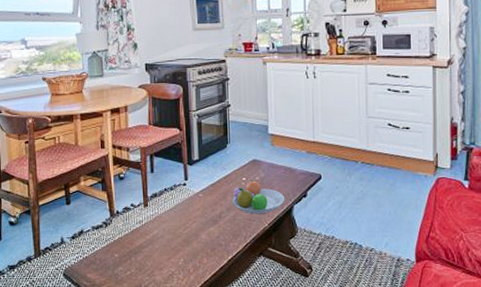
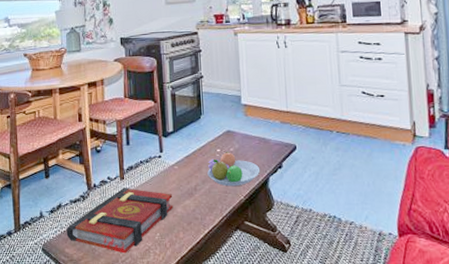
book: none [88,215,198,279] -> present [66,188,173,254]

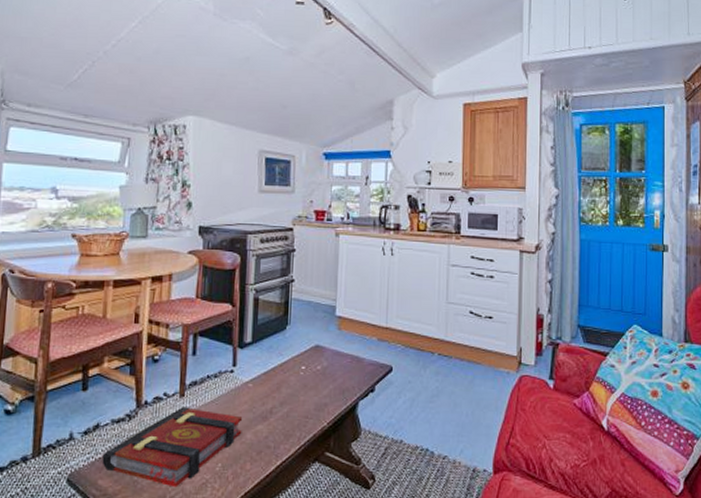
fruit bowl: present [207,151,260,187] -> none [287,369,350,411]

